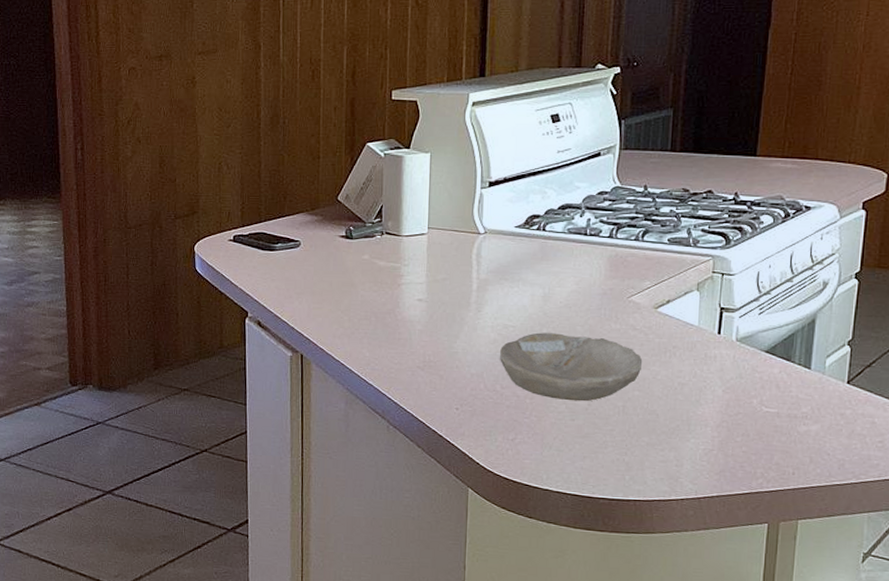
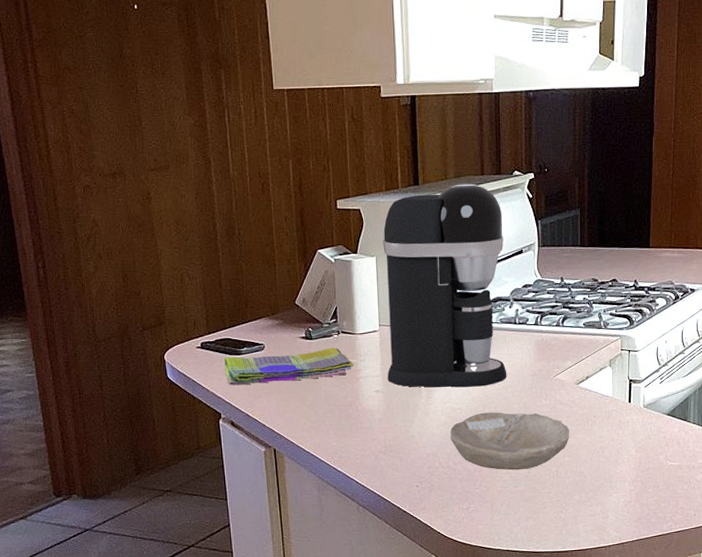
dish towel: none [256,249,397,284] -> present [224,347,354,386]
coffee maker: none [433,77,580,303] -> present [383,183,507,387]

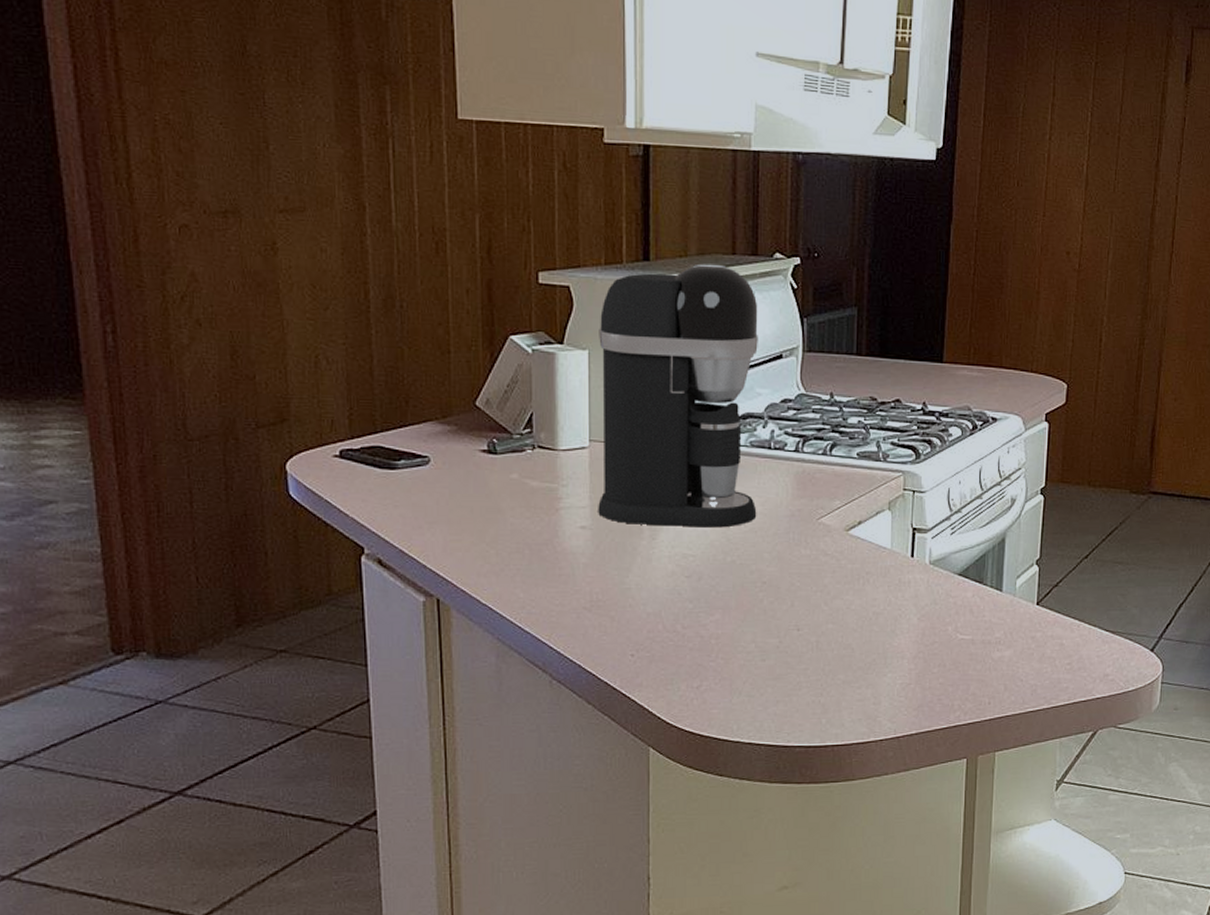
dish towel: present [224,347,354,386] -> none [372,466,553,511]
bowl: present [450,412,570,471] -> none [680,562,836,639]

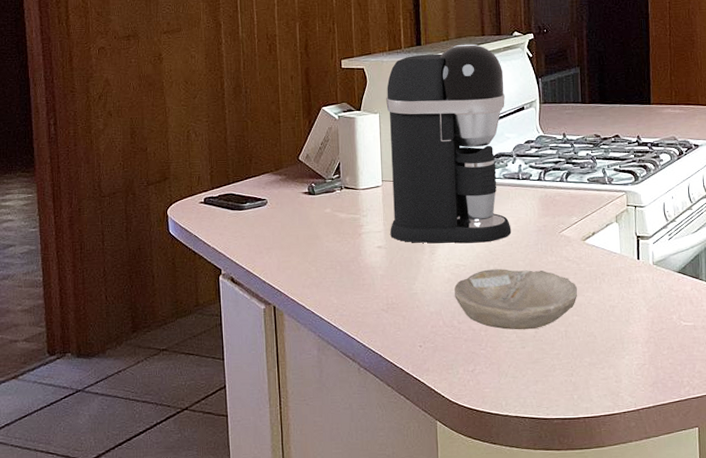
bowl: none [680,562,836,639] -> present [454,269,578,330]

